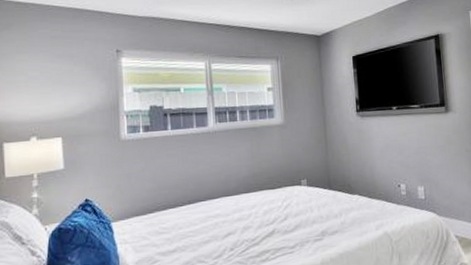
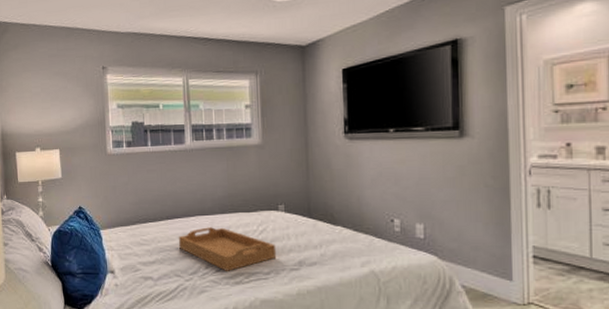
serving tray: none [202,207,301,250] -> present [179,227,277,271]

